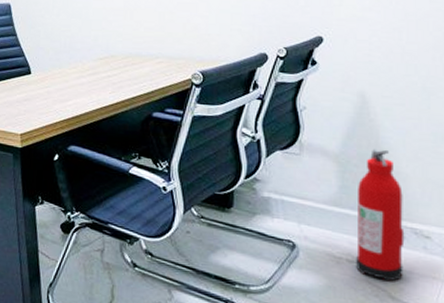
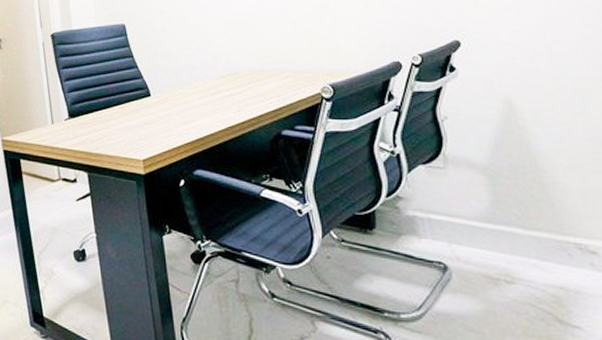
fire extinguisher: present [356,148,405,282] -> none [511,158,570,304]

